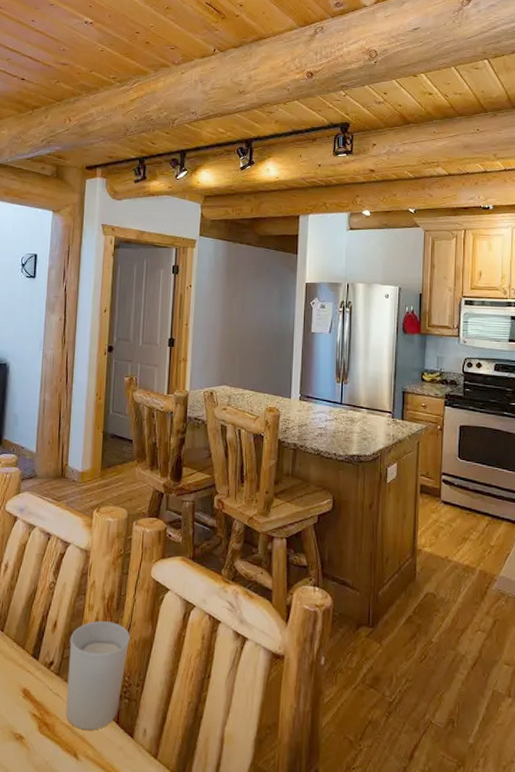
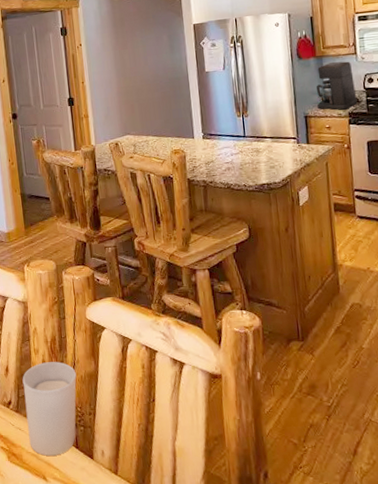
coffee maker: none [416,342,455,391] -> present [317,61,358,111]

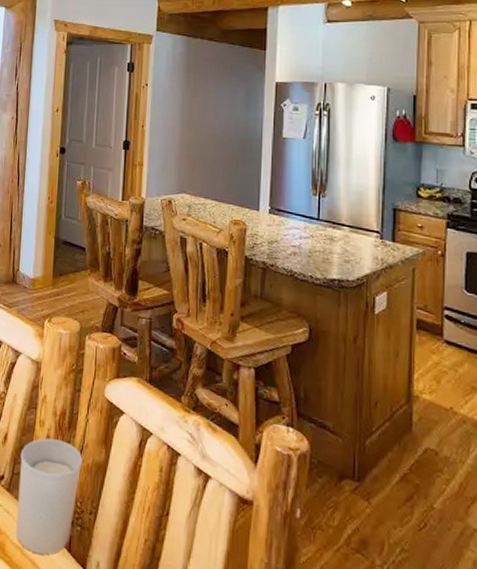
coffee maker: present [317,61,358,111] -> none [410,151,460,210]

